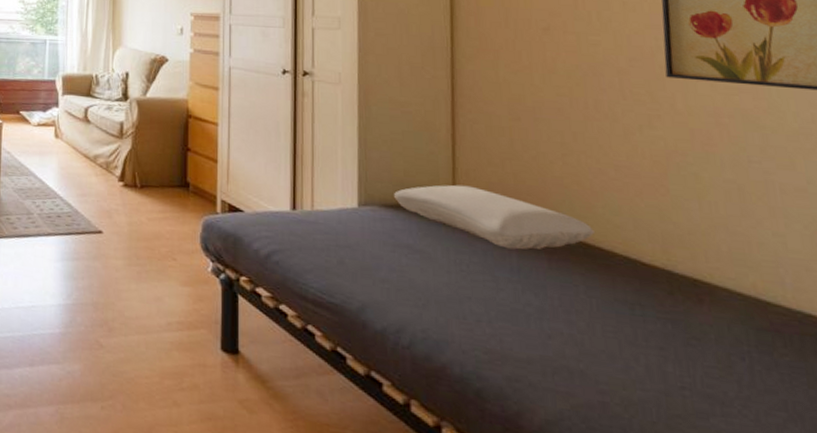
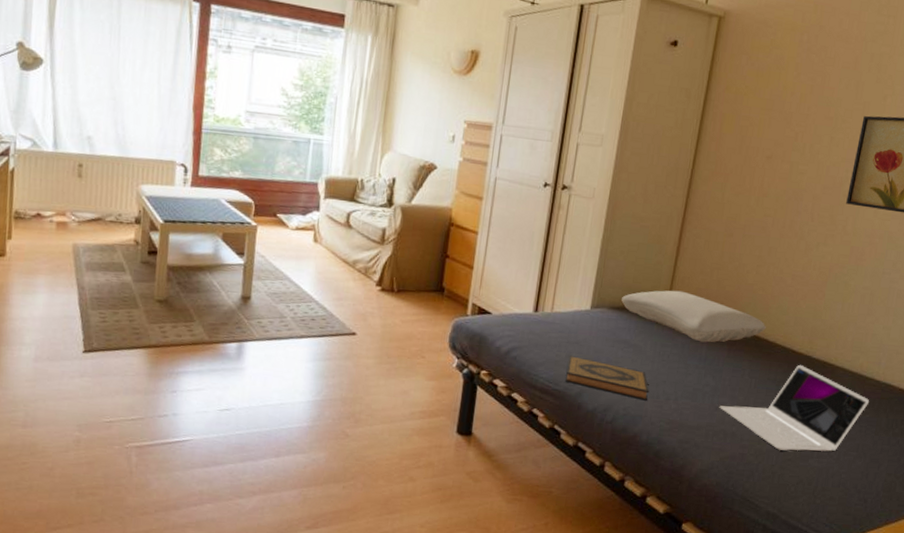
hardback book: none [341,262,452,322] -> present [565,356,650,401]
laptop: none [552,281,784,409] -> present [719,364,870,452]

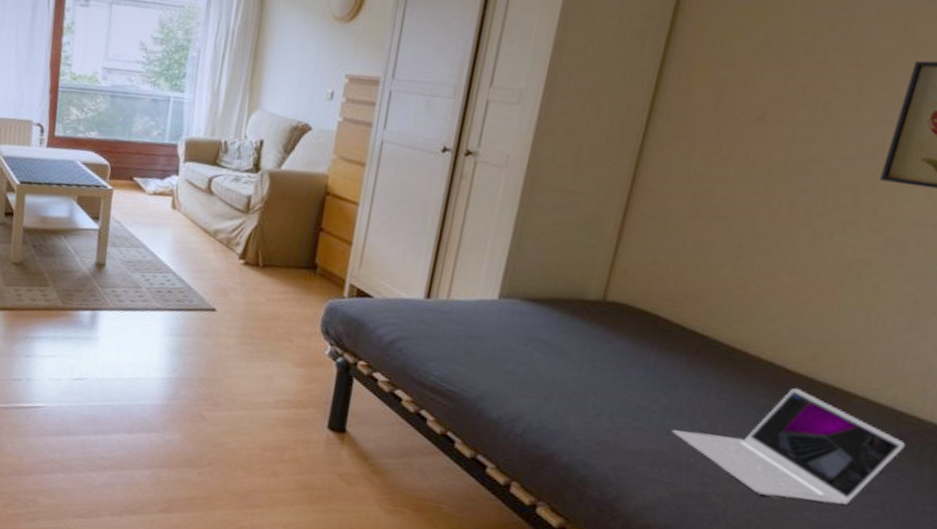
hardback book: present [565,356,650,401] -> none [463,352,574,414]
pillow: present [621,290,767,343] -> none [540,281,747,351]

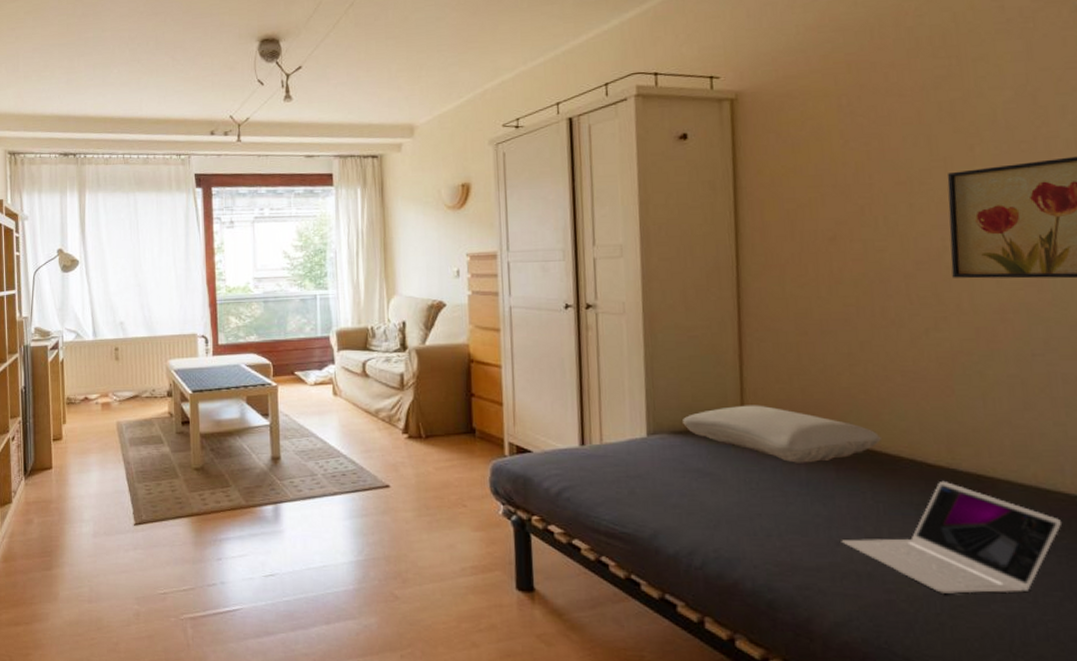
pillow: none [540,281,747,351] -> present [683,405,883,463]

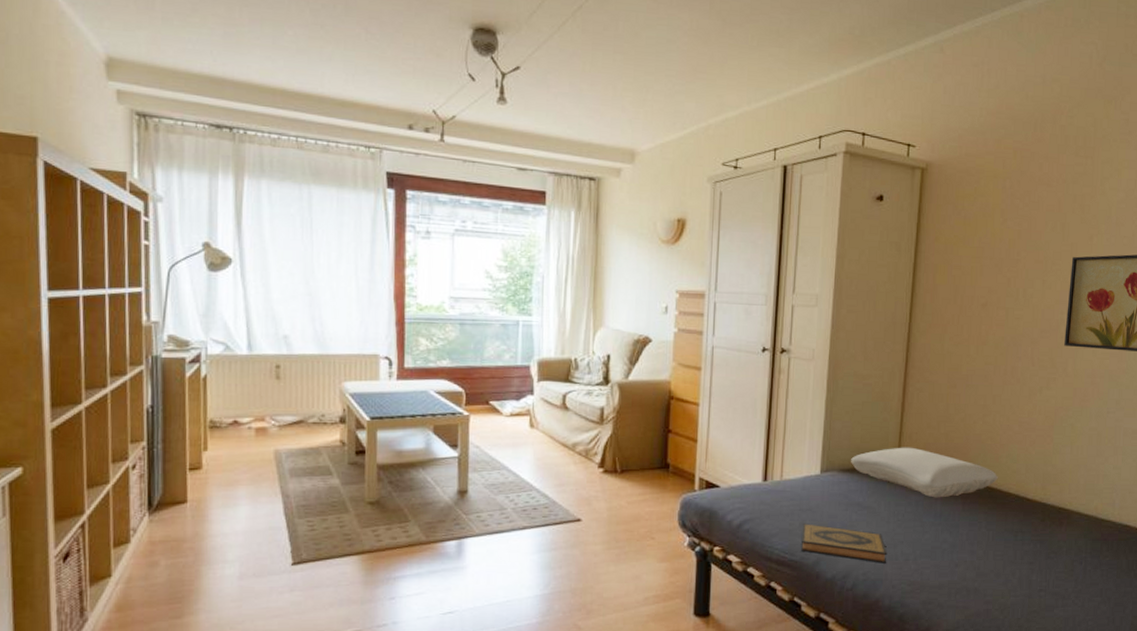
hardback book: none [632,492,743,539] -> present [801,524,888,563]
laptop: present [841,480,1063,594] -> none [959,512,1108,602]

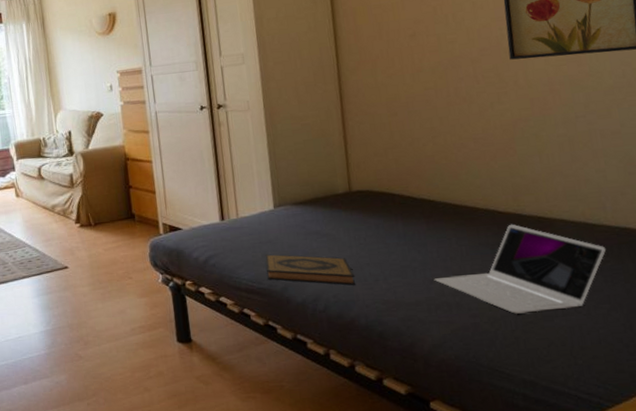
pillow: present [851,447,999,498] -> none [302,175,462,220]
laptop: none [959,512,1108,602] -> present [434,224,607,314]

